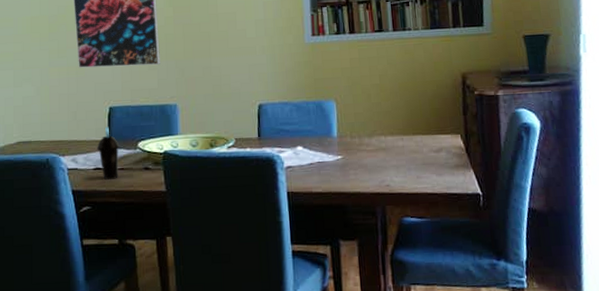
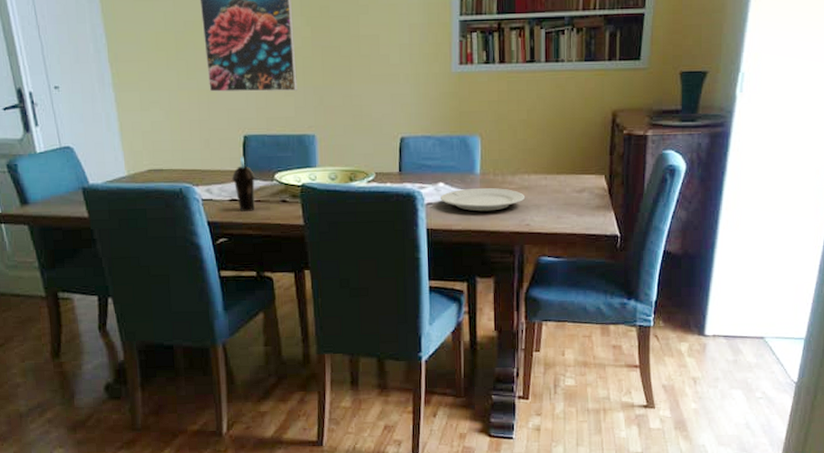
plate: none [300,150,384,174] -> present [441,187,526,212]

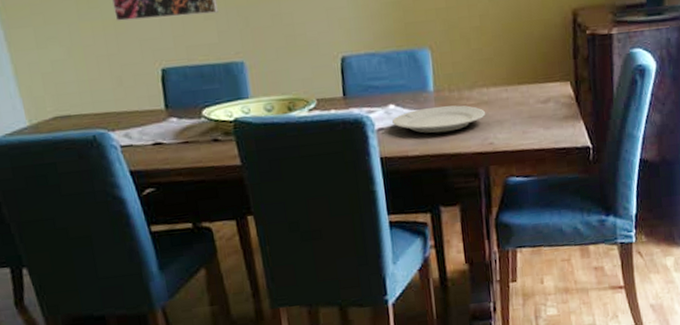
cup: present [232,156,256,212] -> none [152,92,184,156]

